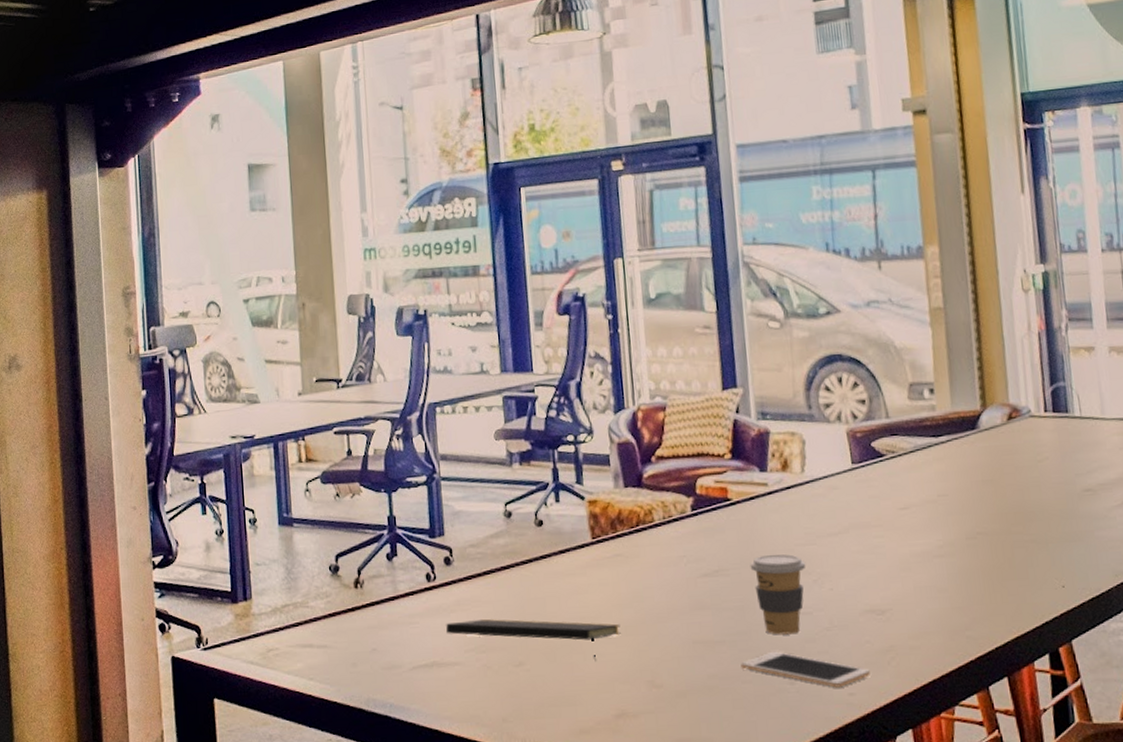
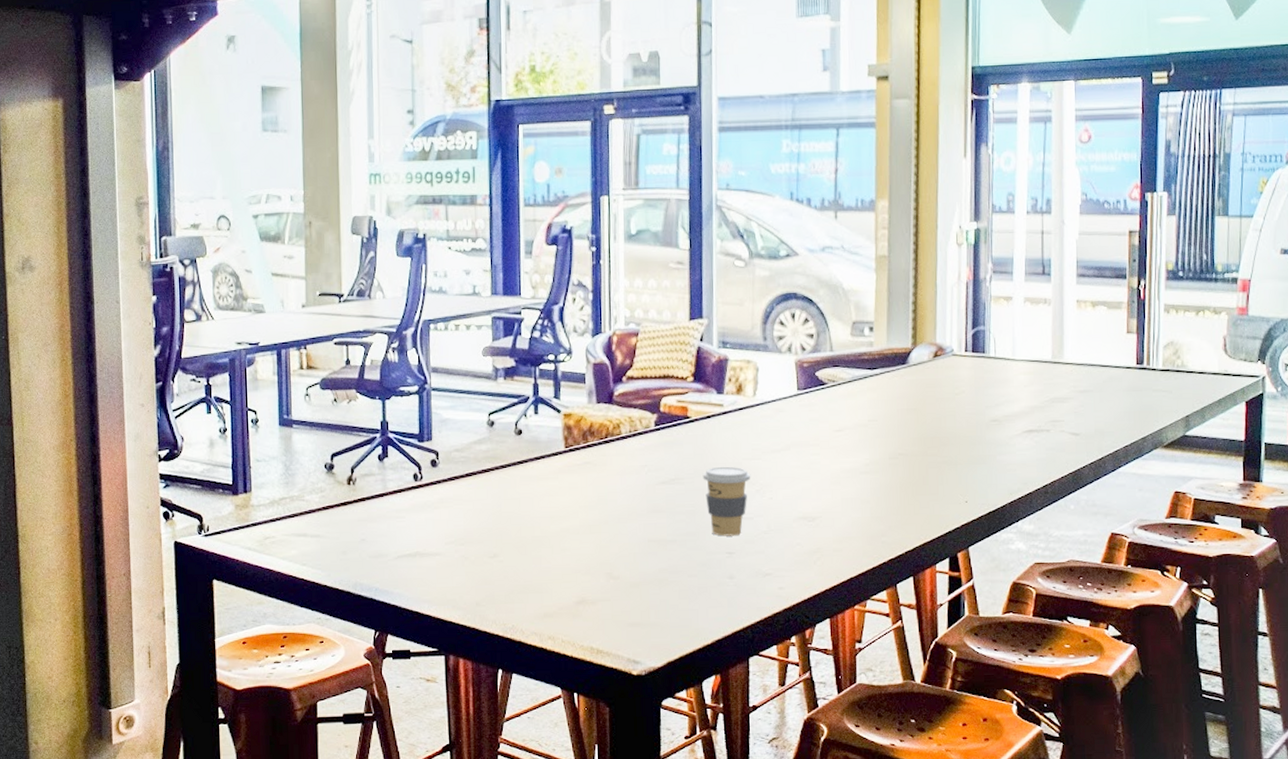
notepad: present [446,618,621,661] -> none [430,515,586,554]
cell phone: present [741,651,870,688] -> none [688,550,798,583]

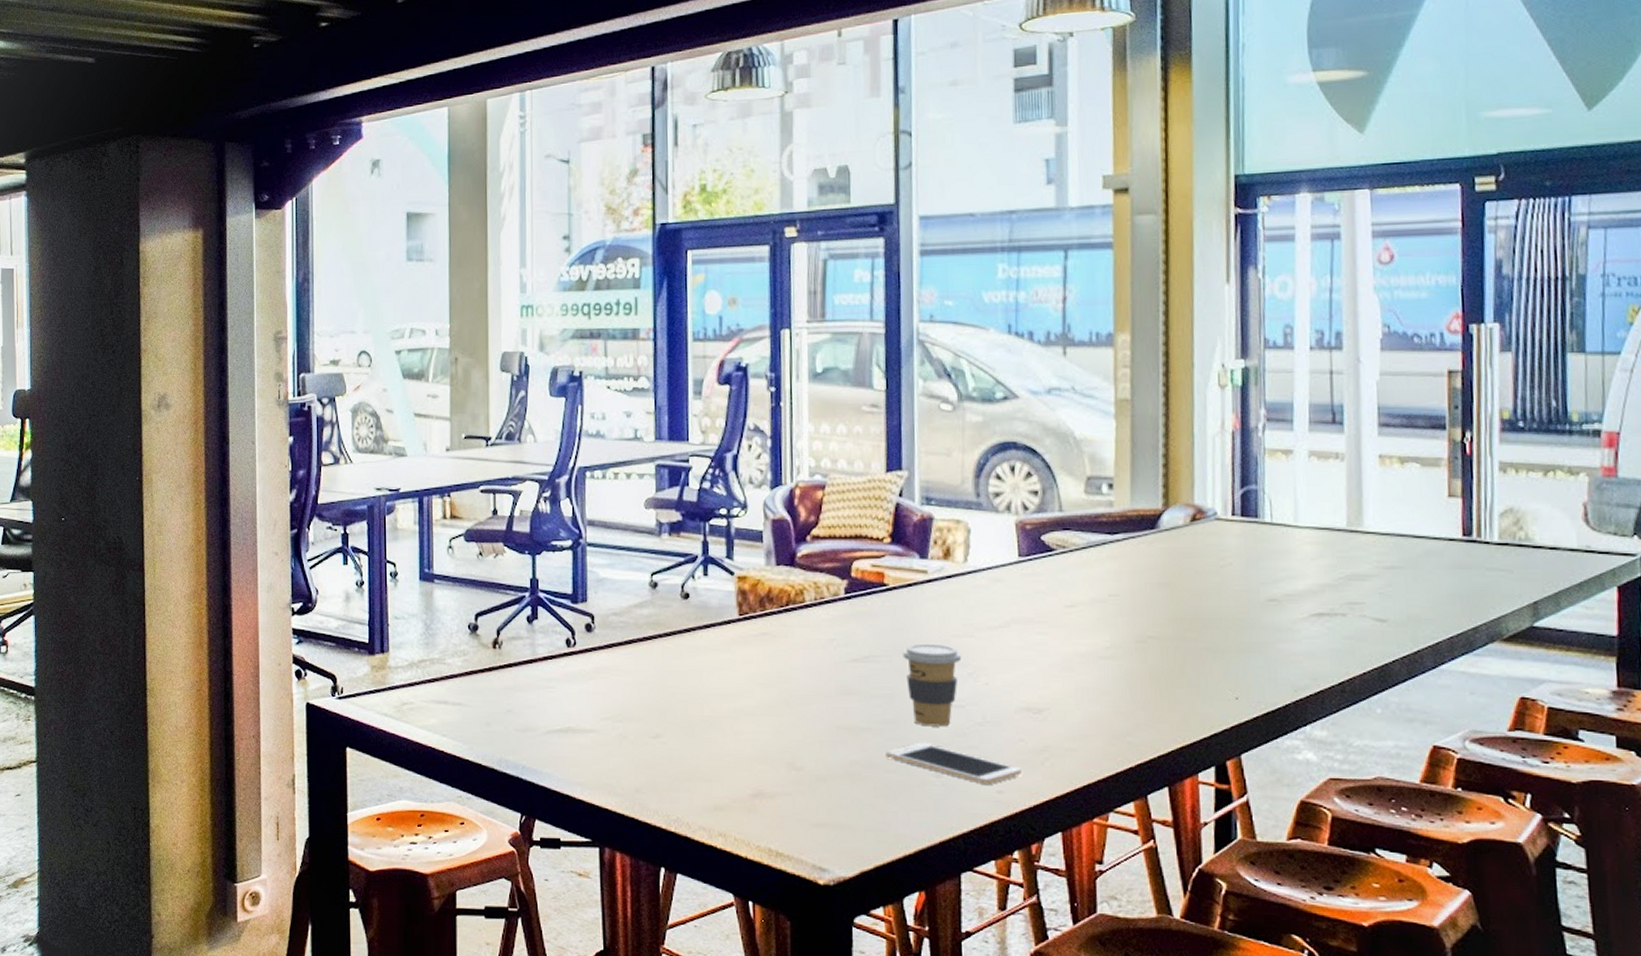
cell phone: none [688,550,798,583] -> present [886,742,1022,784]

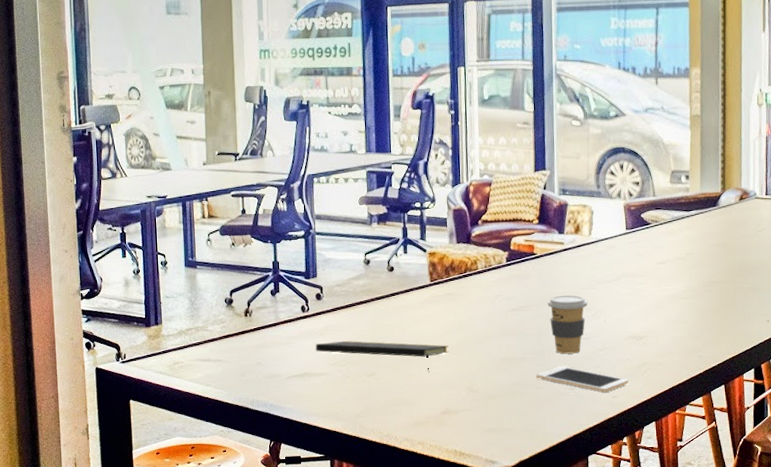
notepad: none [584,688,763,738] -> present [316,340,449,372]

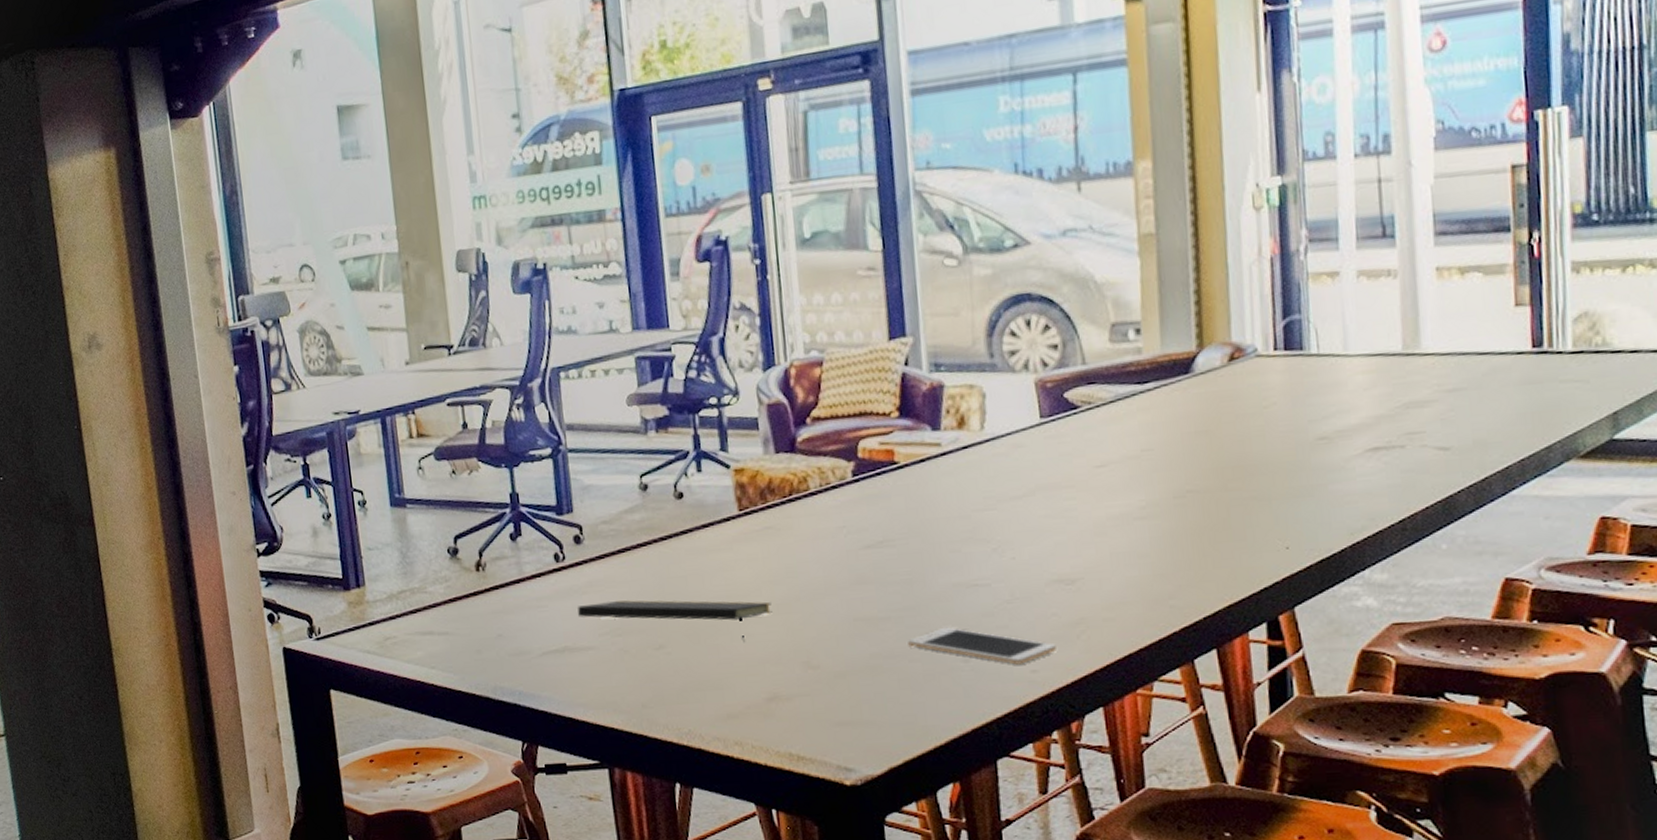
coffee cup: present [547,295,588,354] -> none [919,521,985,610]

